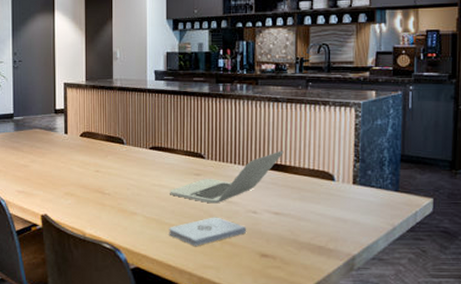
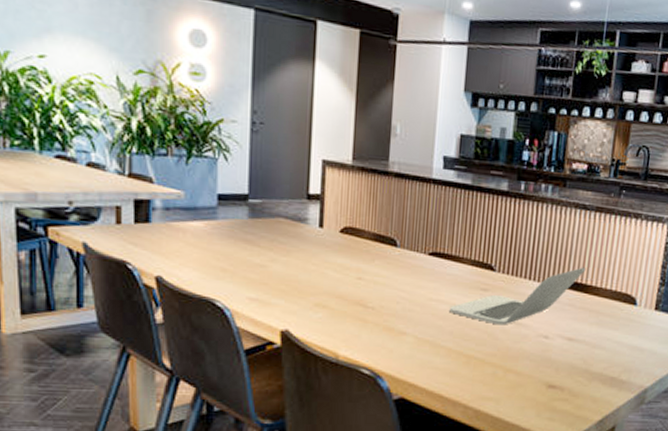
notepad: present [169,217,247,246] -> none [444,340,536,374]

